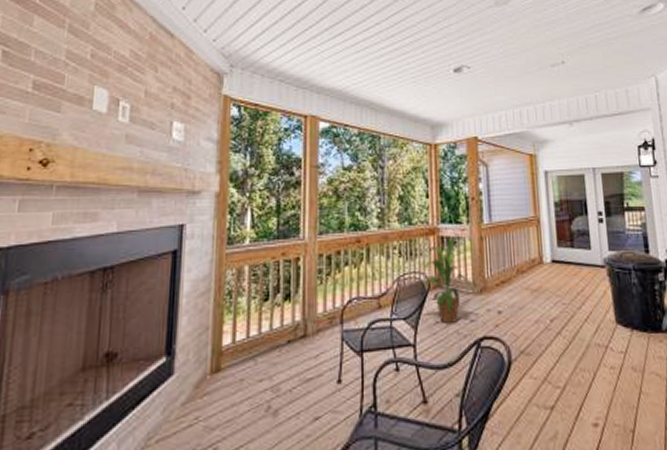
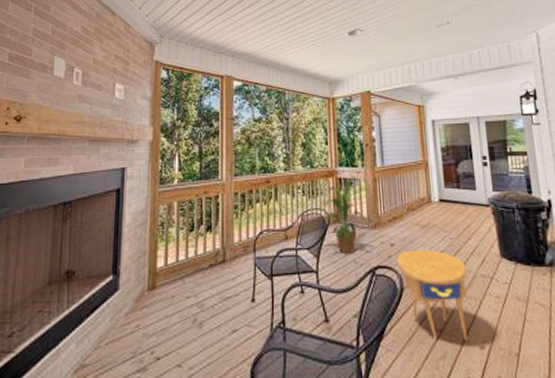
side table: none [504,316,580,419] -> present [396,249,467,340]

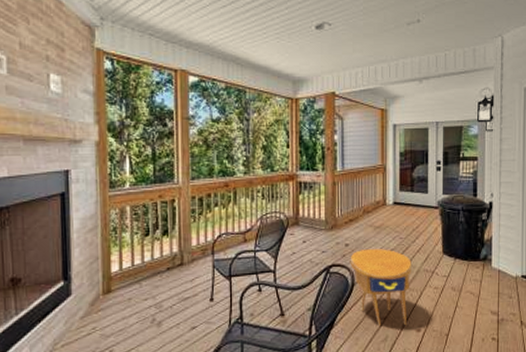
house plant: present [324,178,368,255] -> none [283,182,325,255]

